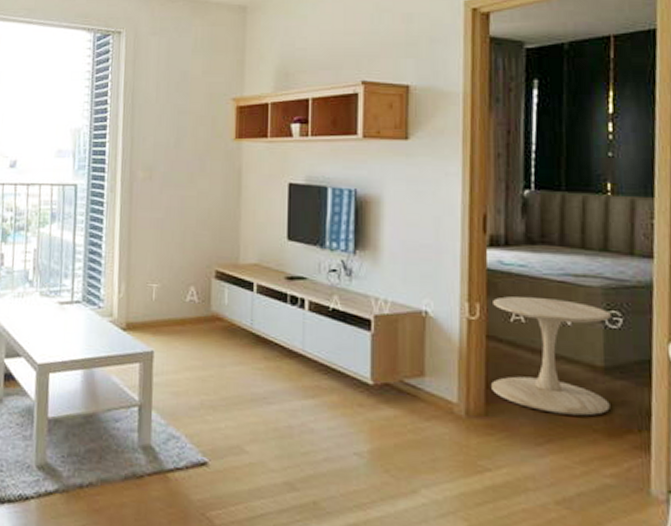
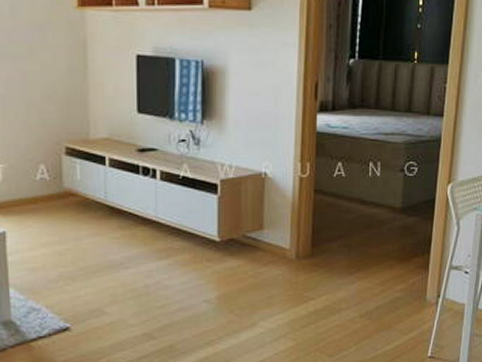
side table: present [491,296,611,416] -> none [317,155,410,249]

